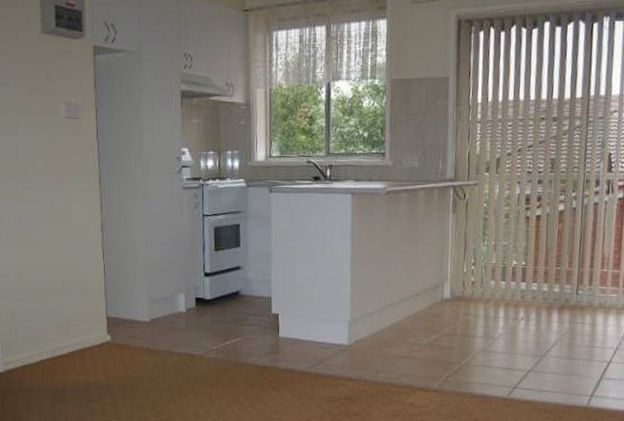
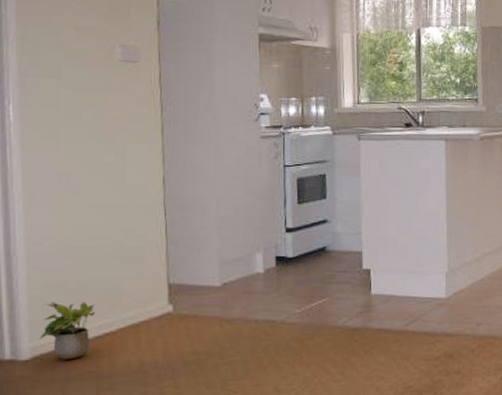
potted plant: none [9,327,51,376] -> present [39,302,96,361]

